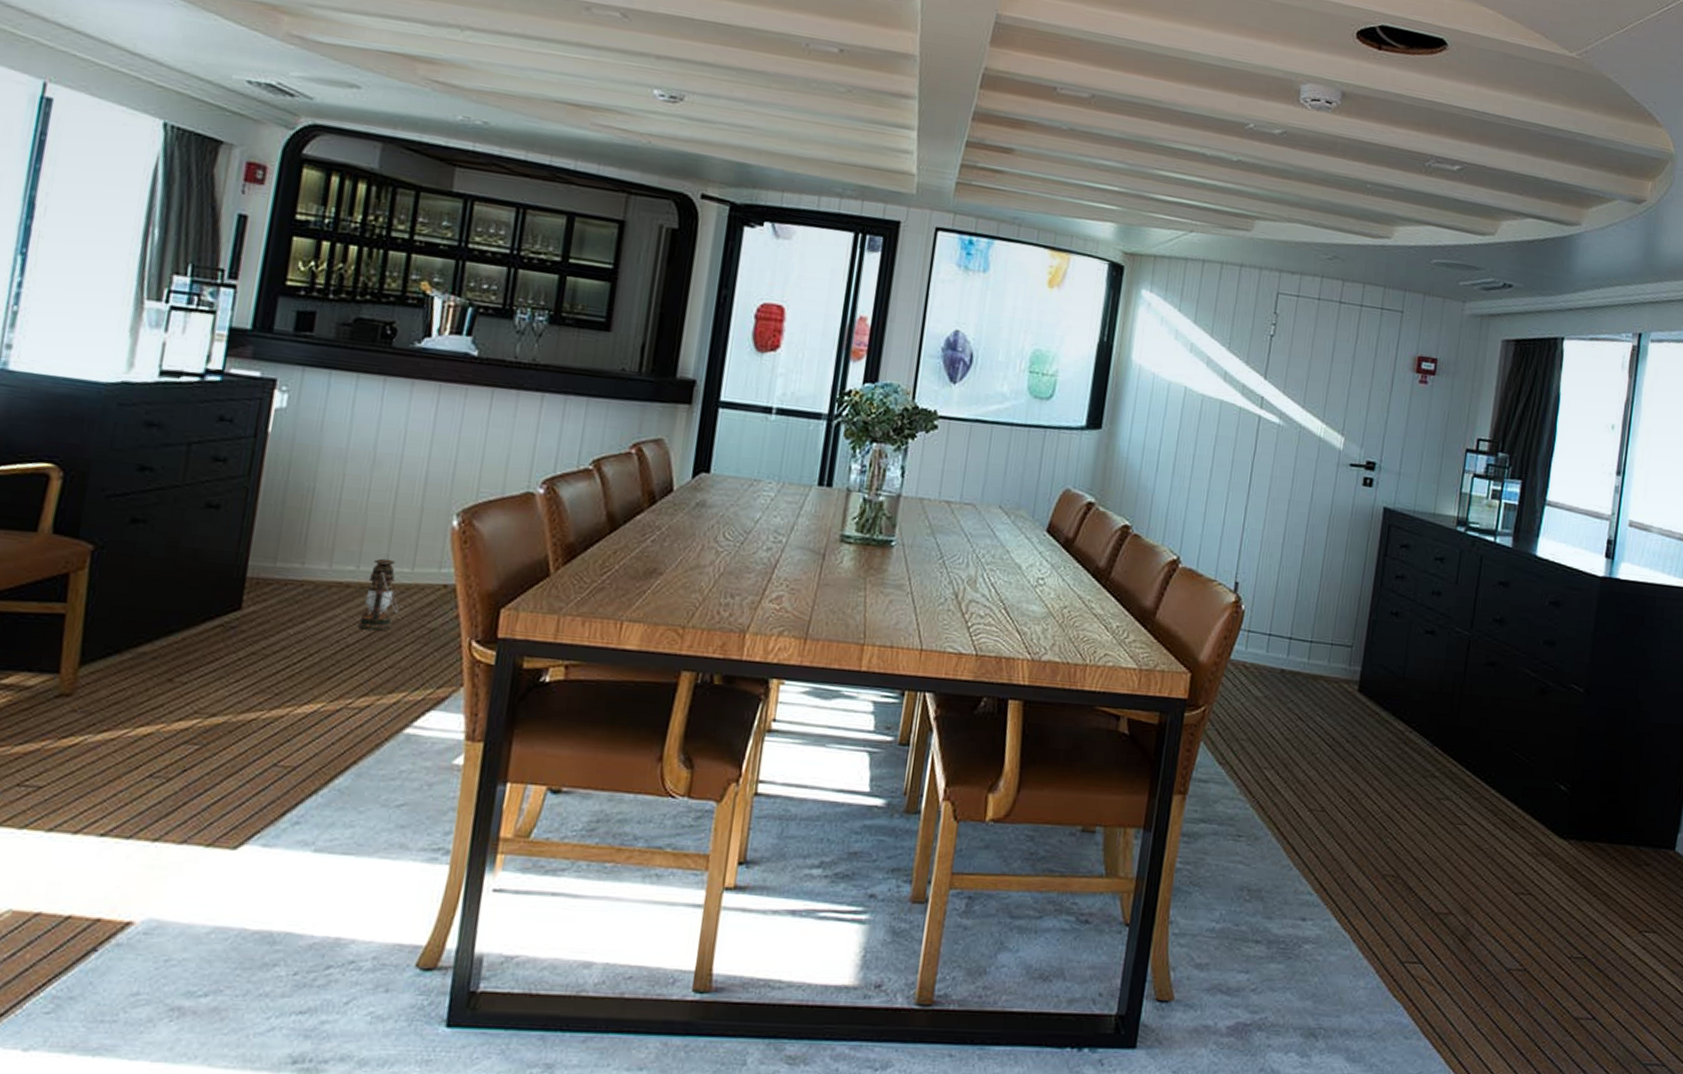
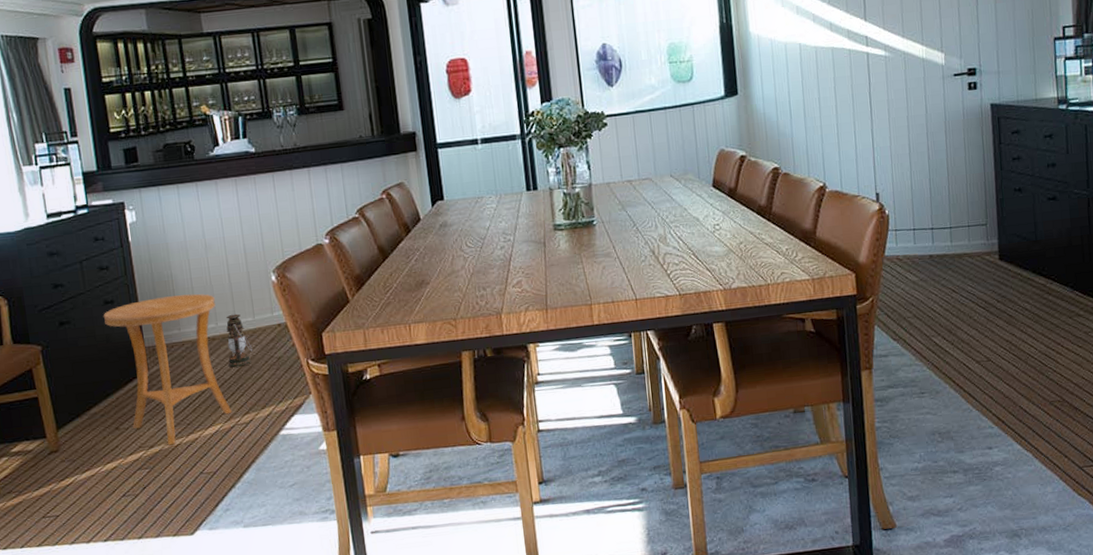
side table: none [194,513,366,718] -> present [103,293,233,445]

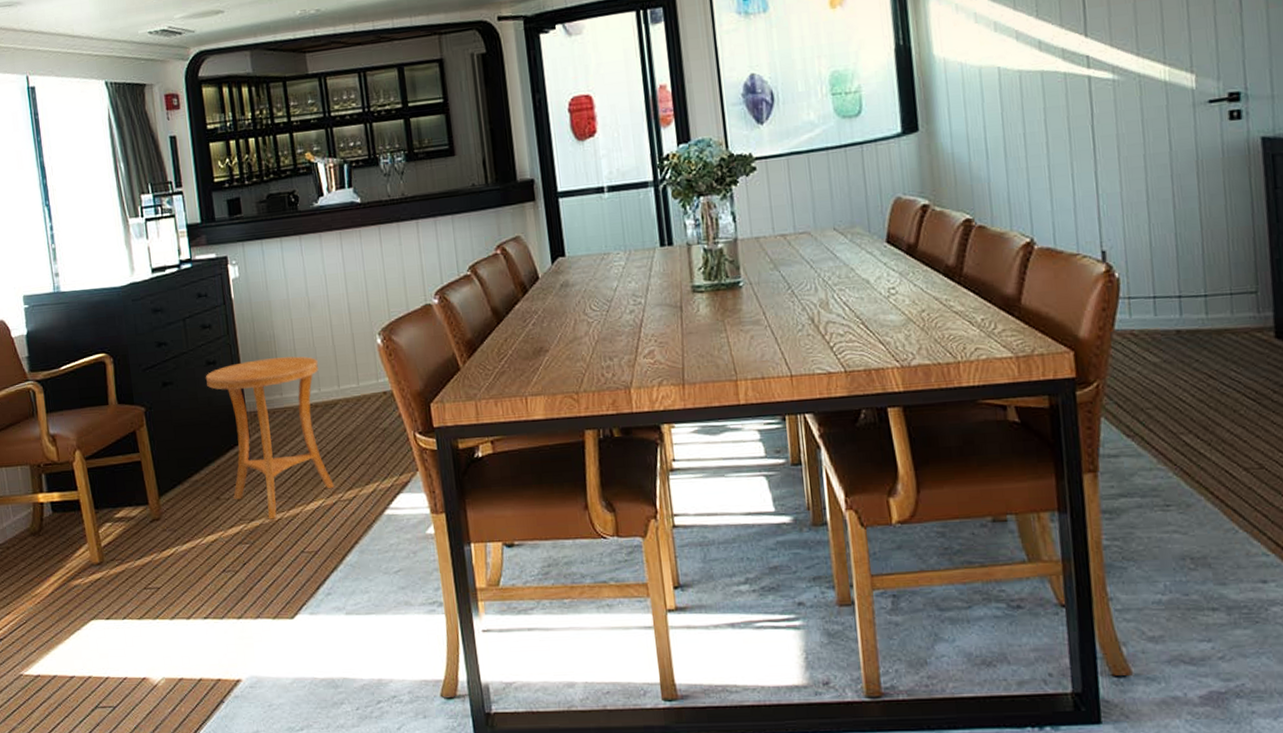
lantern: present [225,314,253,368] -> none [328,379,357,438]

